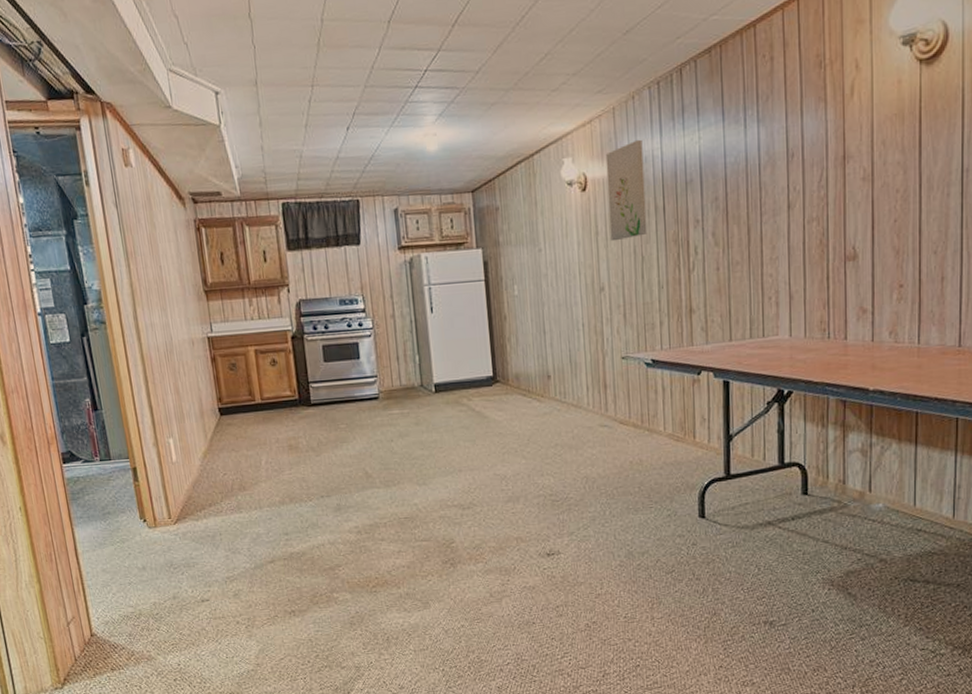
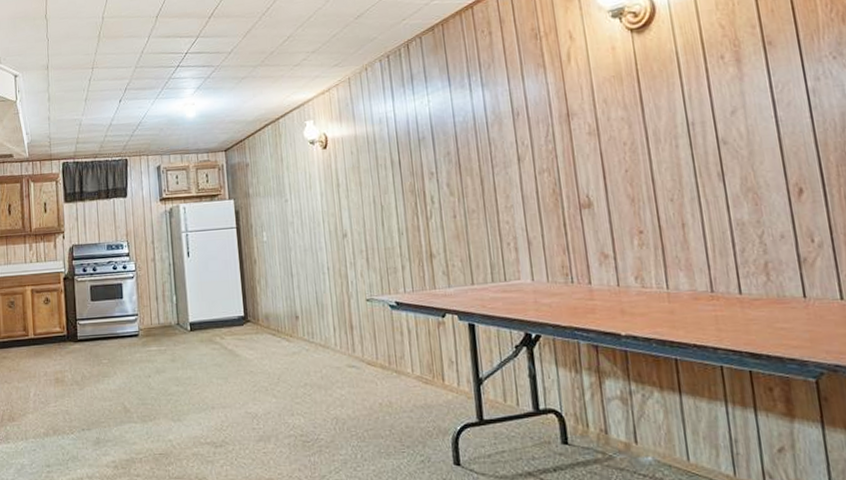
wall art: present [605,139,648,242] -> none [343,103,385,192]

